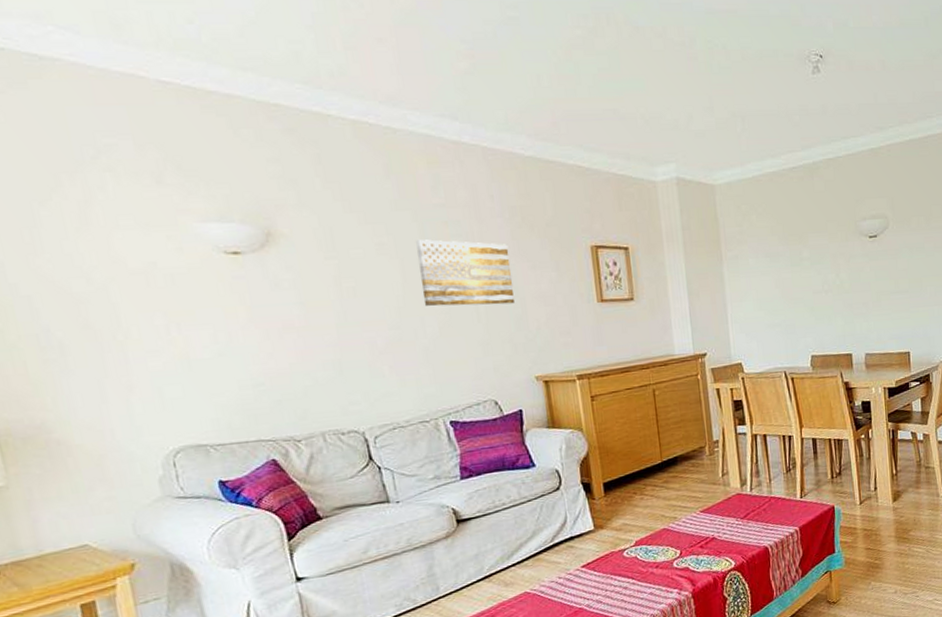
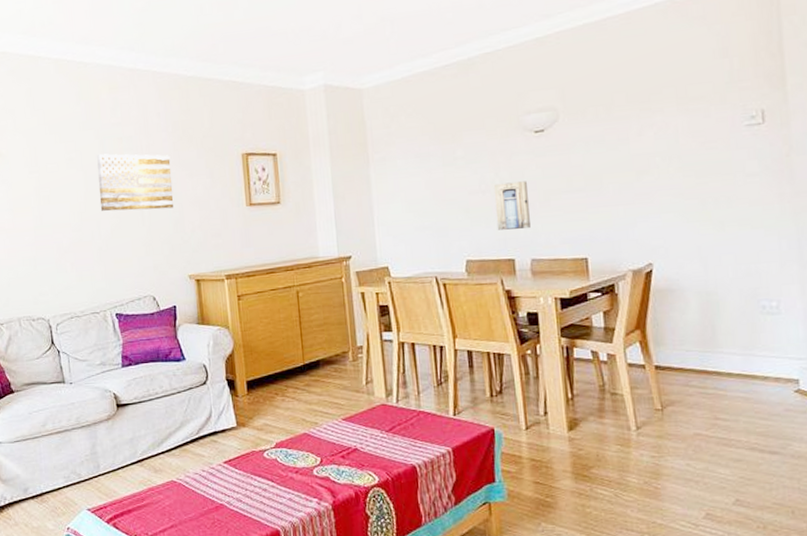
wall art: none [834,282,865,328] -> present [493,181,531,230]

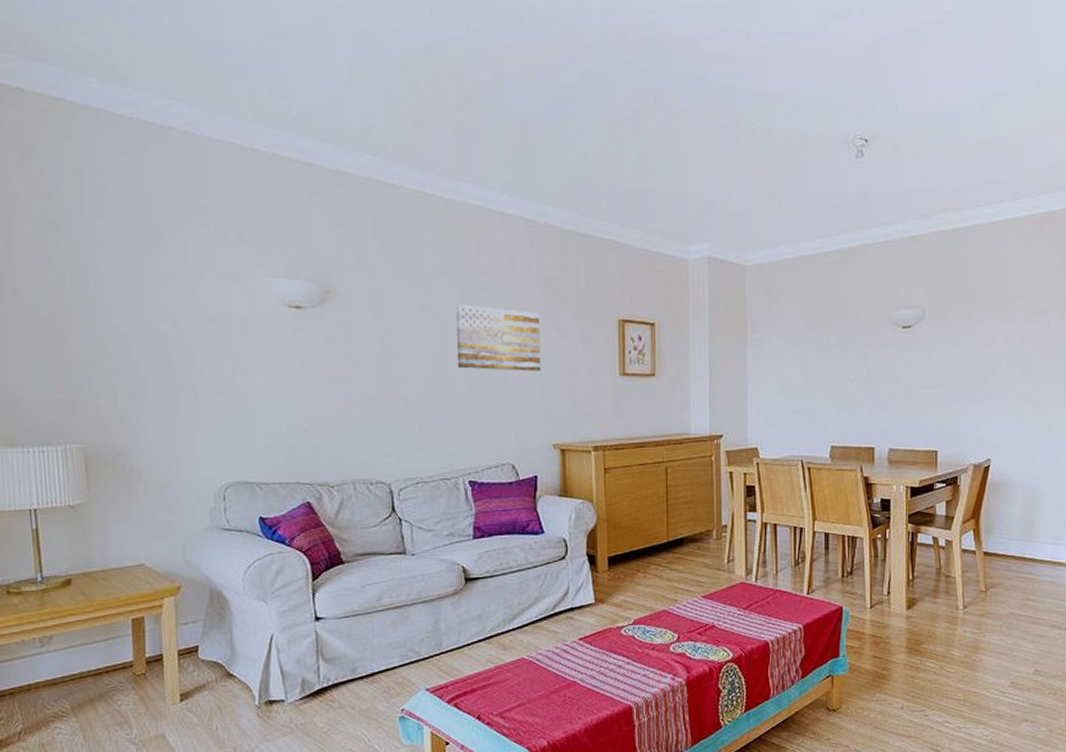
wall art: present [493,181,531,230] -> none [861,374,892,420]

